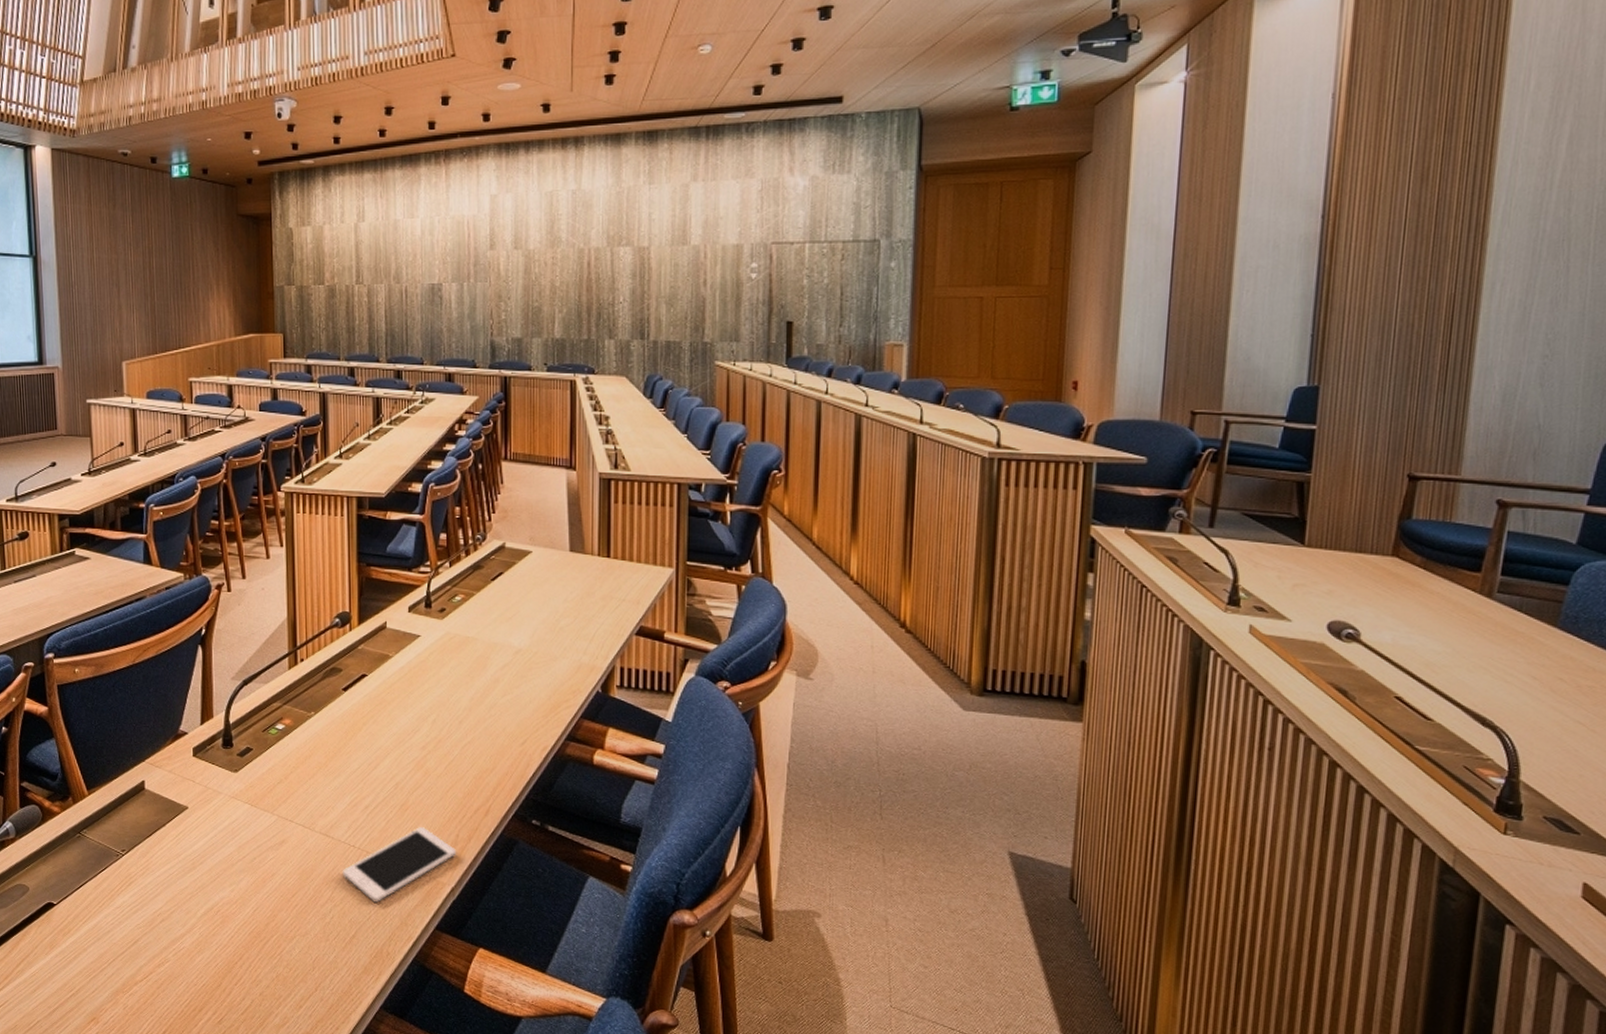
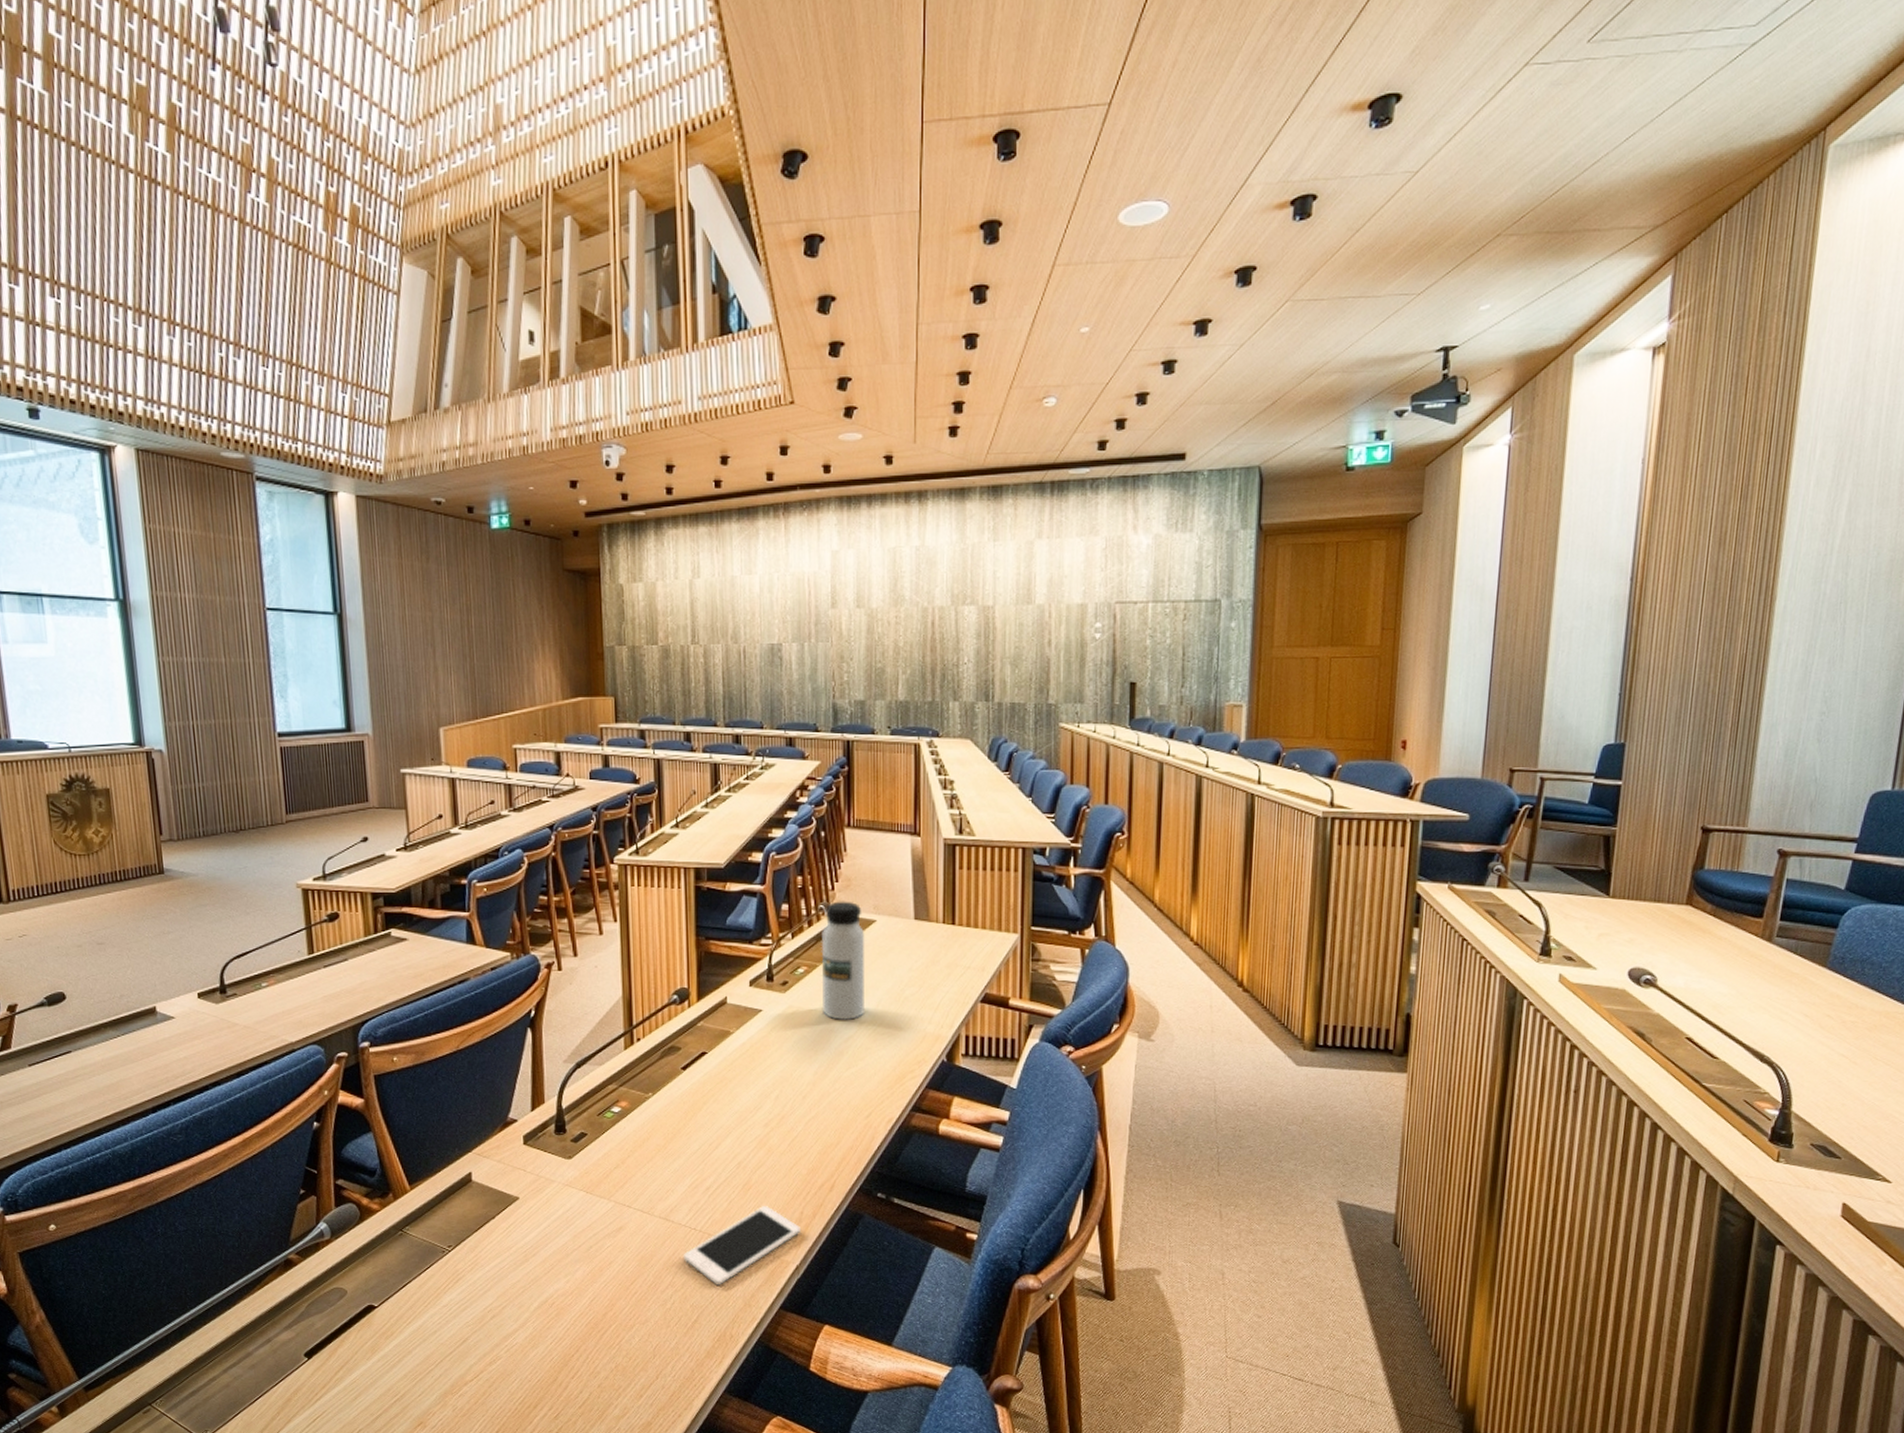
water bottle: none [478,531,521,648] -> present [821,901,866,1020]

